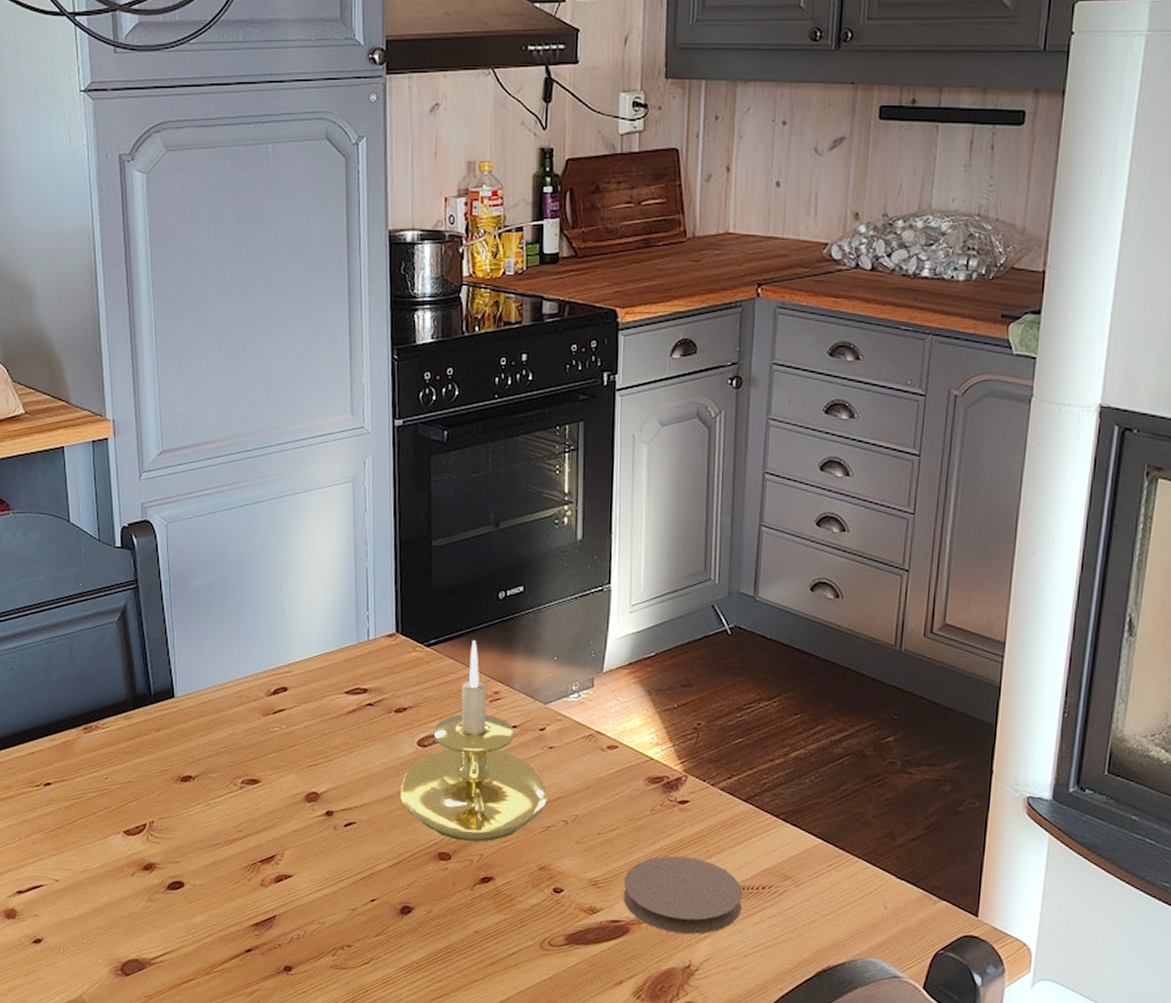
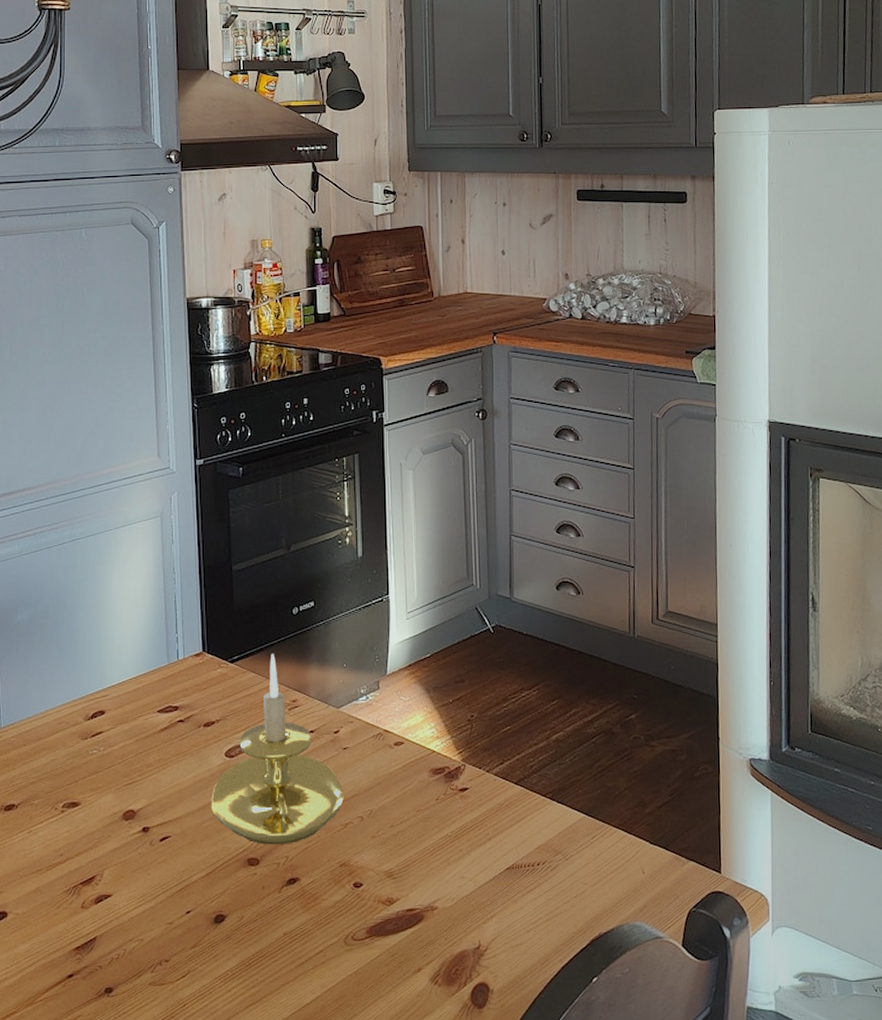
coaster: present [623,855,743,935] -> none [415,840,521,916]

